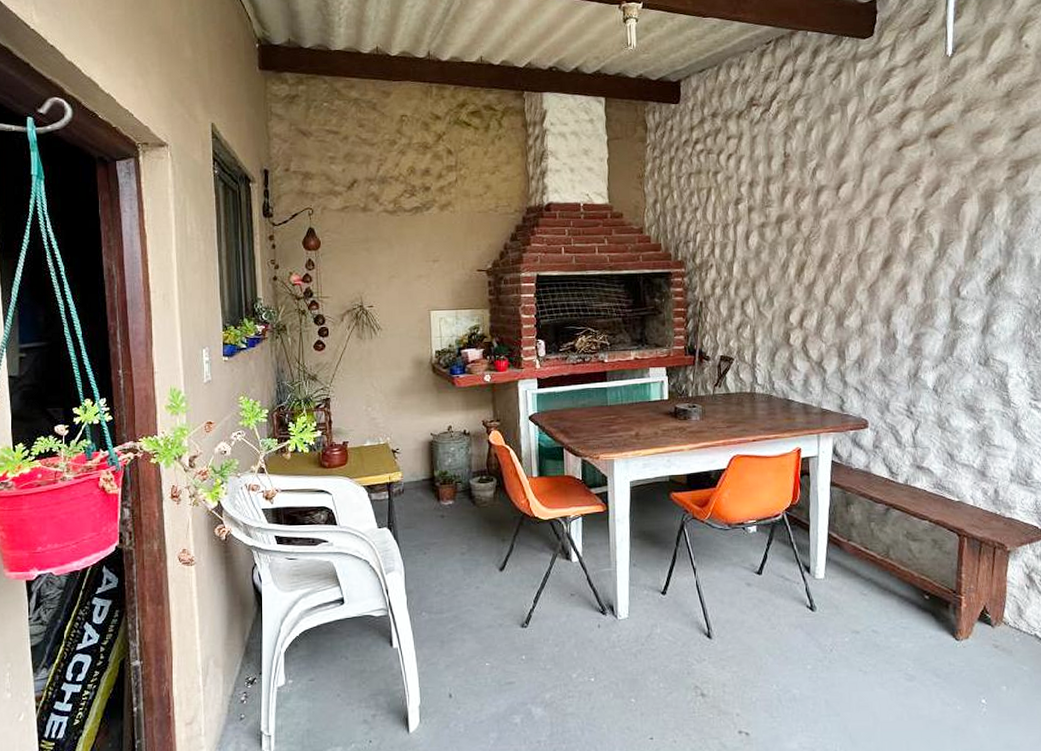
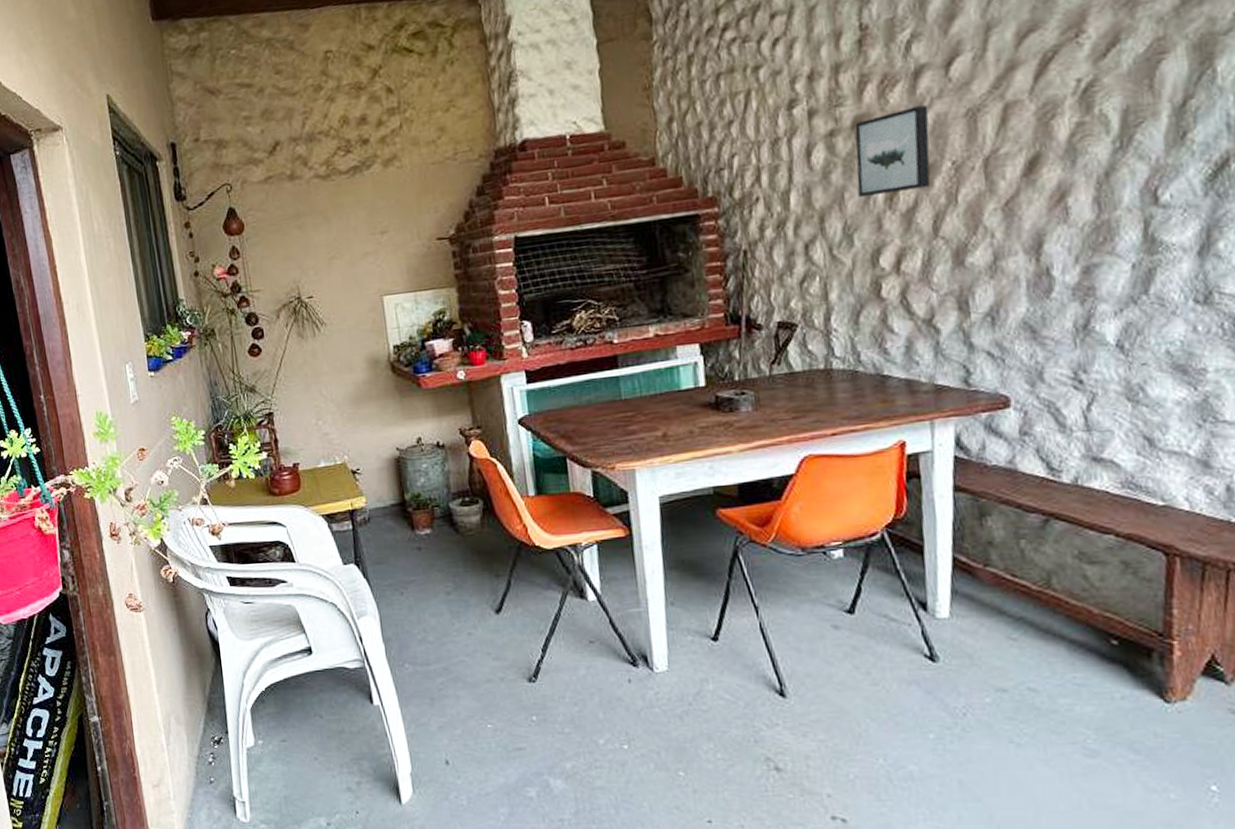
wall art: none [778,213,825,271] -> present [855,105,931,197]

